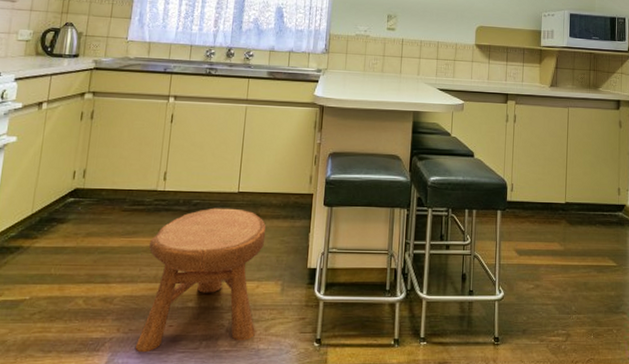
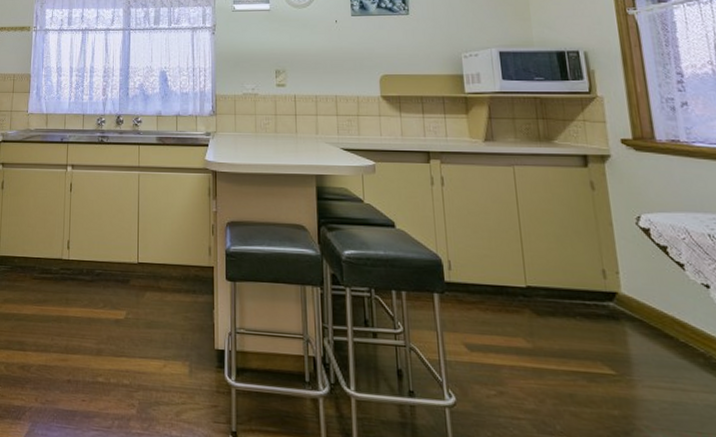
stool: present [135,208,267,353] -> none [52,278,169,426]

